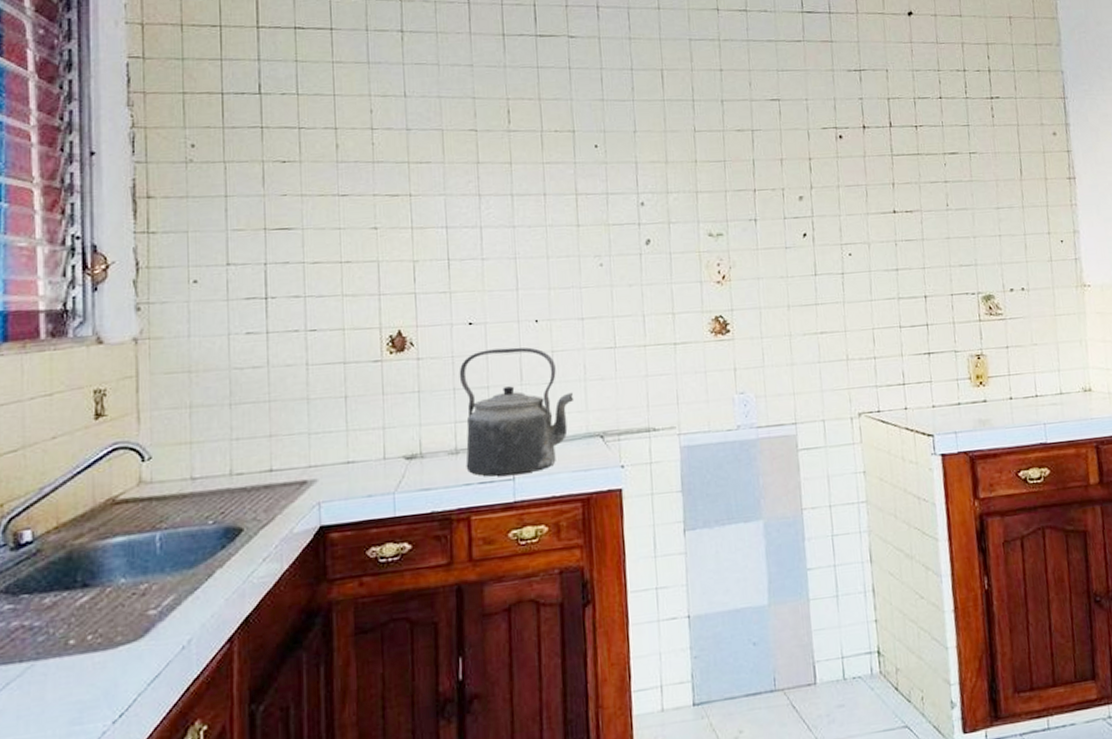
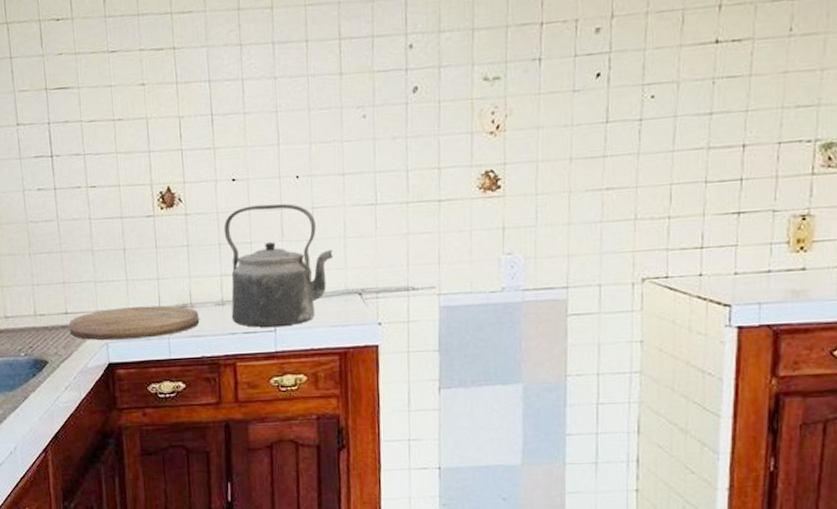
cutting board: none [273,456,430,501] -> present [68,305,200,341]

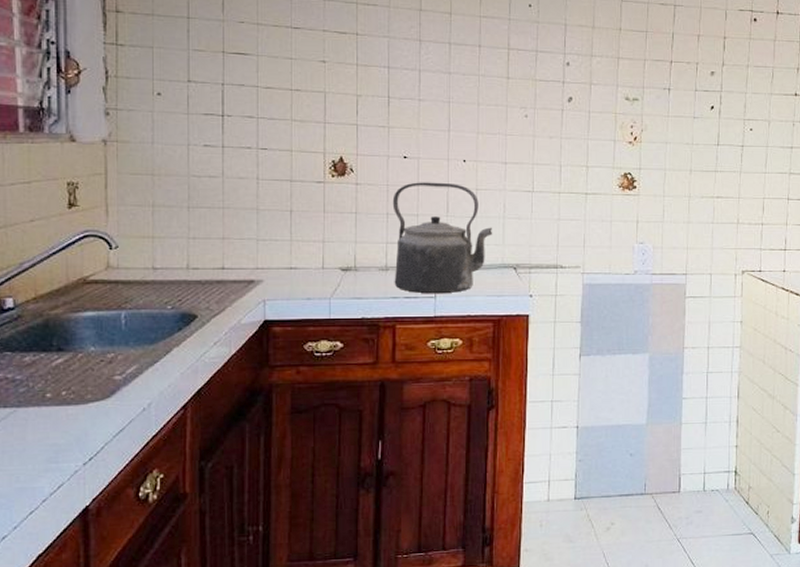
cutting board: present [68,305,200,341] -> none [224,267,362,298]

